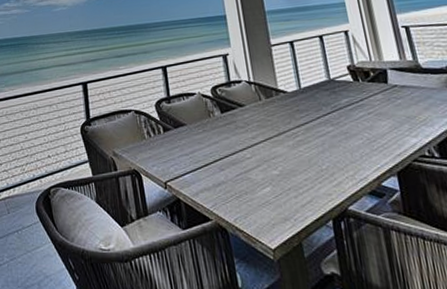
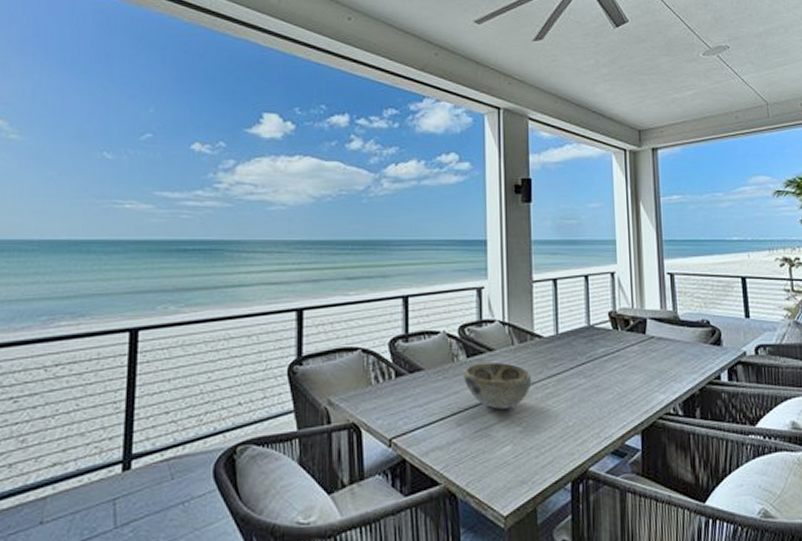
decorative bowl: none [220,116,283,156] -> present [464,363,532,409]

